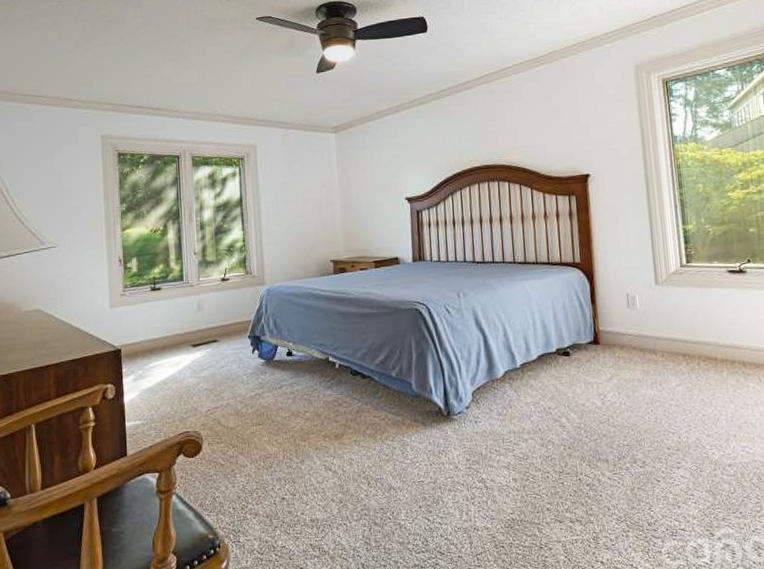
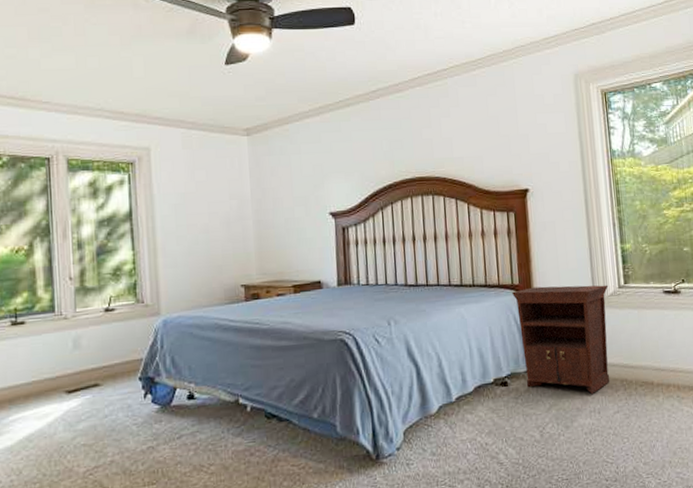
nightstand: none [573,264,672,366] -> present [511,285,610,394]

